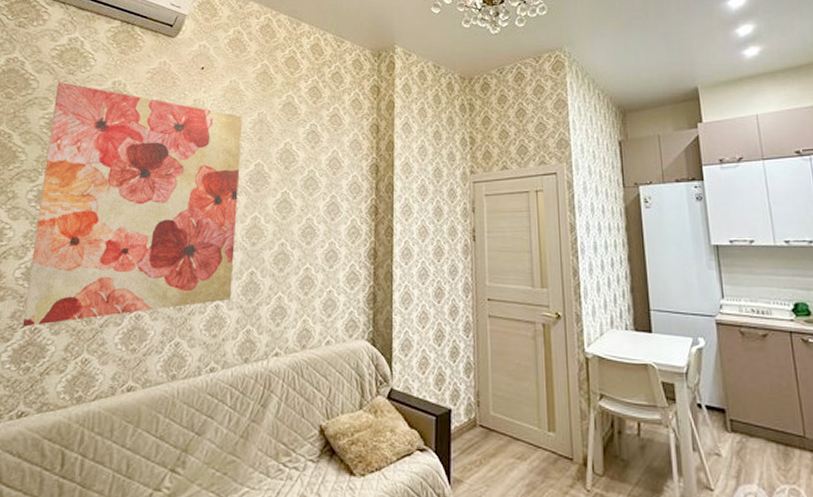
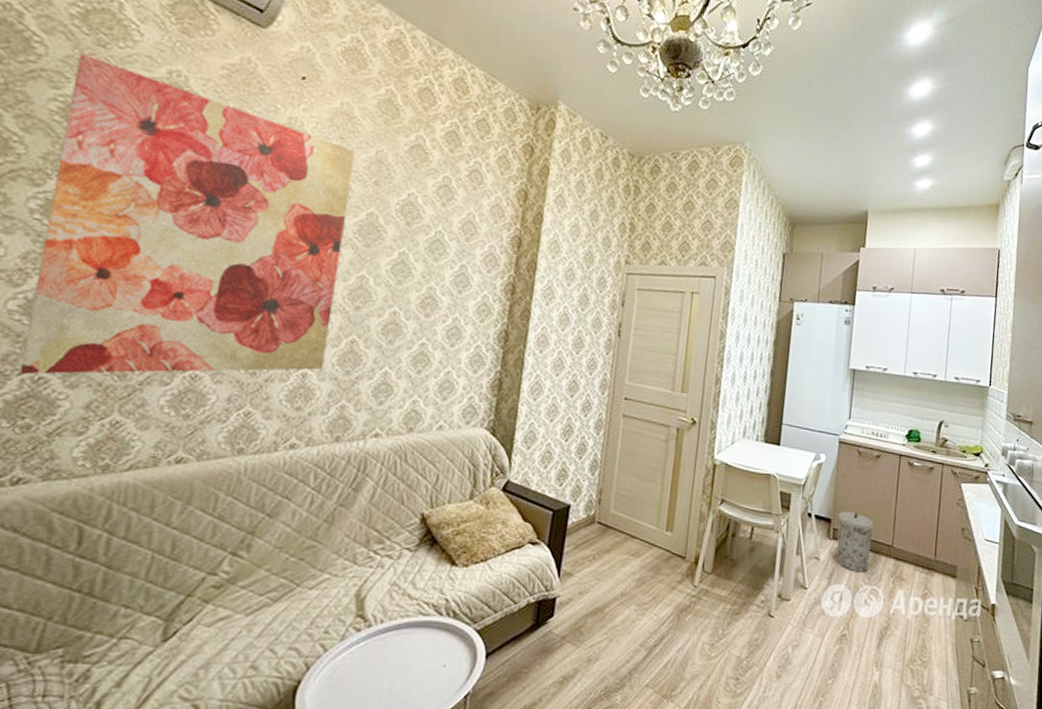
trash can: none [731,399,782,469] -> present [836,511,874,572]

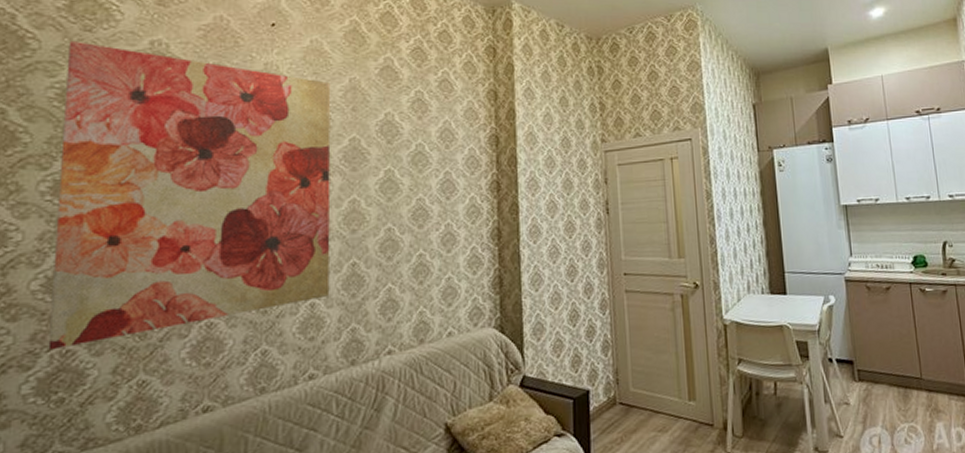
trash can: present [836,511,874,572] -> none [859,349,902,412]

